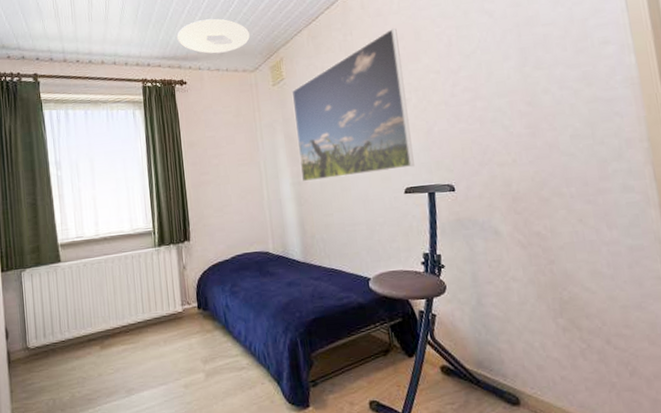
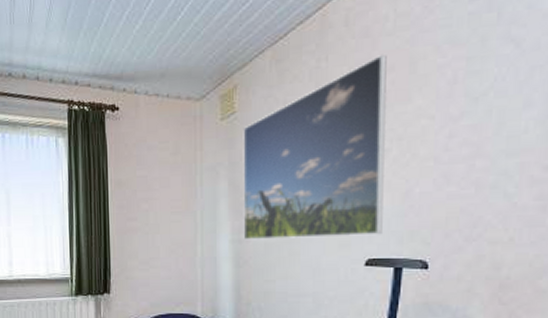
ceiling light: present [177,18,250,54] -> none [111,28,199,75]

